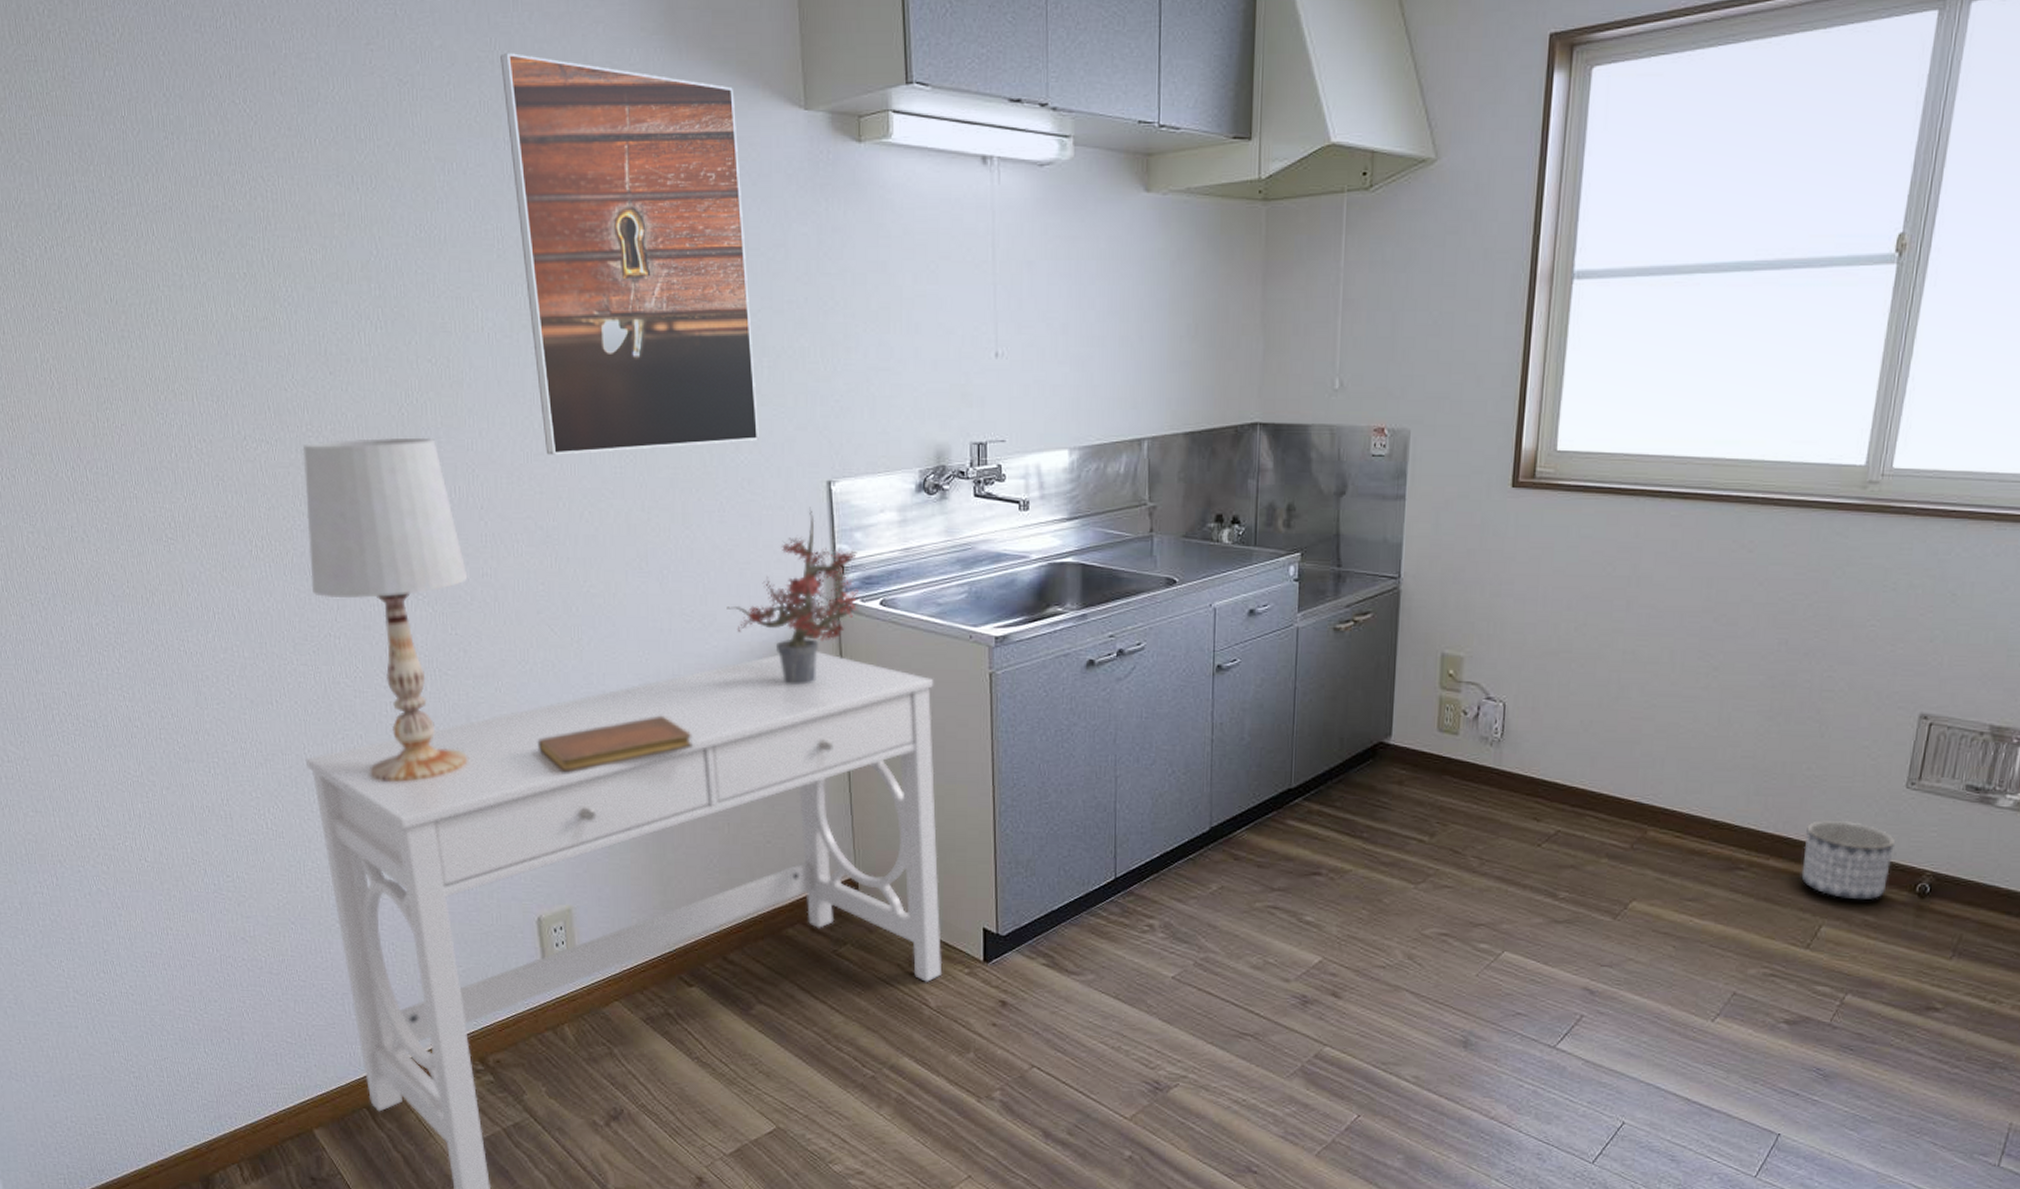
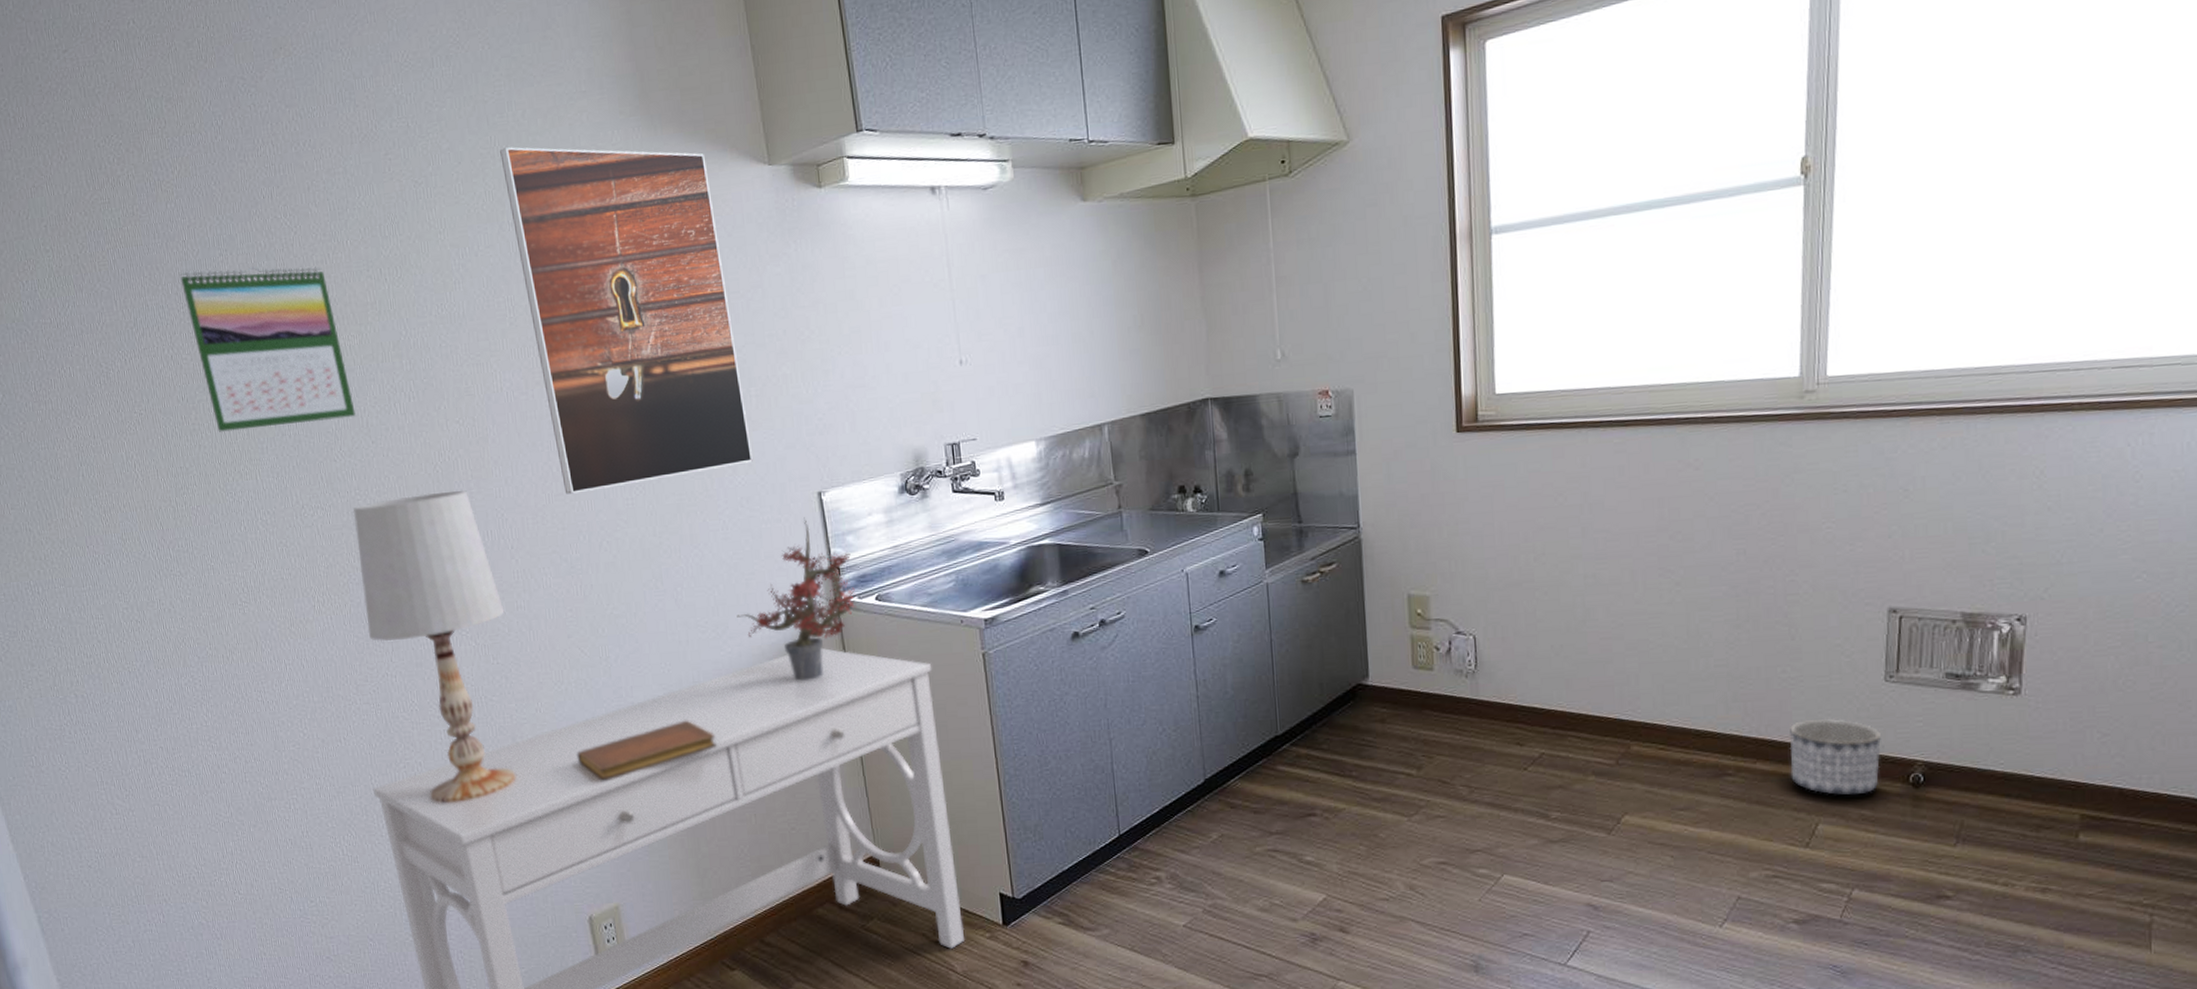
calendar: none [115,154,313,343] -> present [179,266,356,432]

